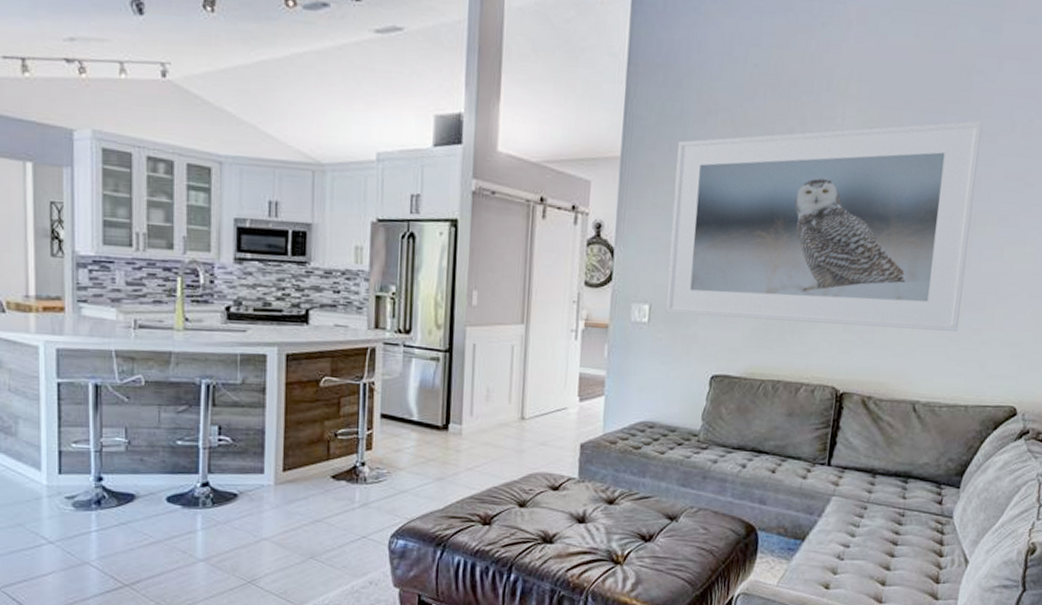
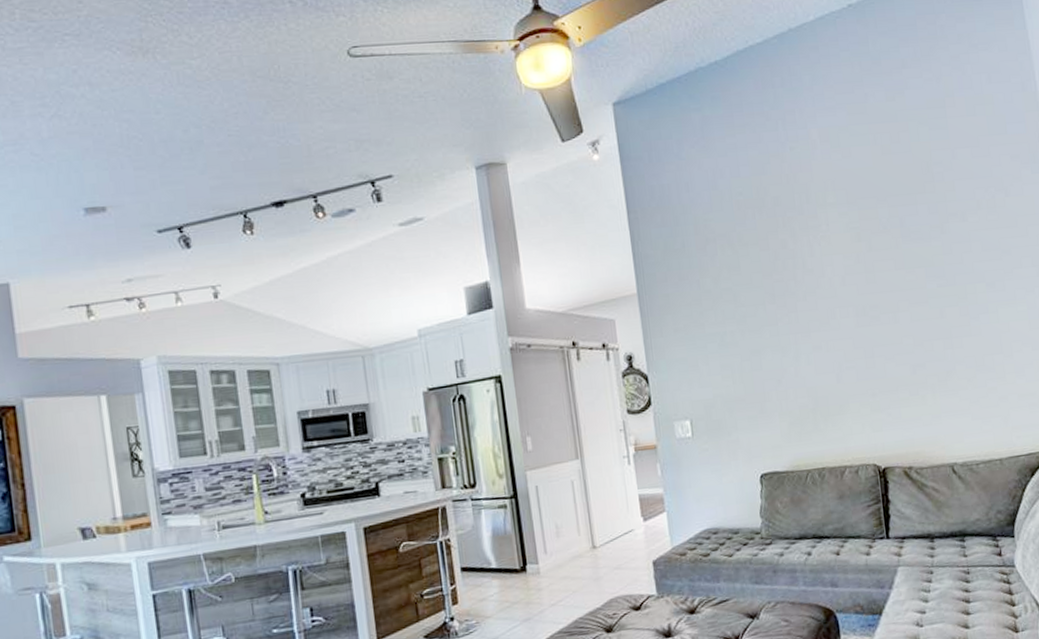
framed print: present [665,120,983,331] -> none [687,205,976,425]

